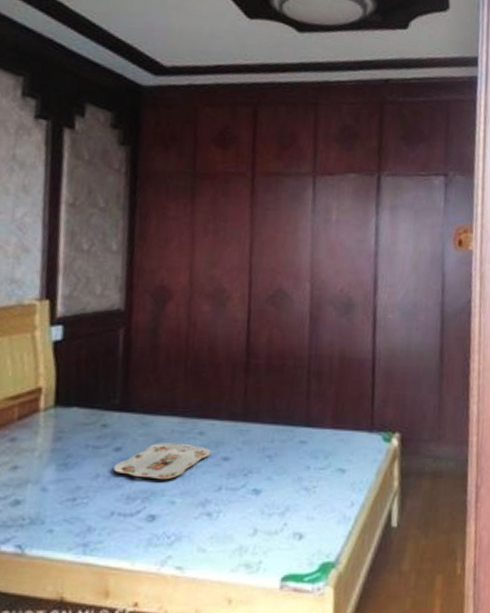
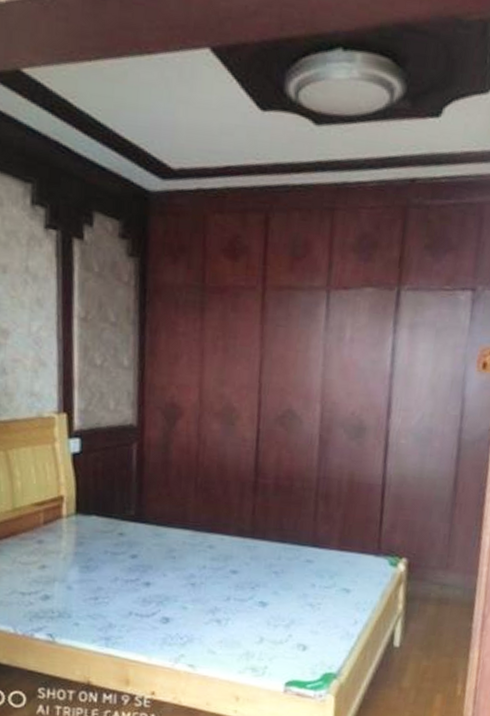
serving tray: present [113,443,211,480] -> none [130,553,220,587]

